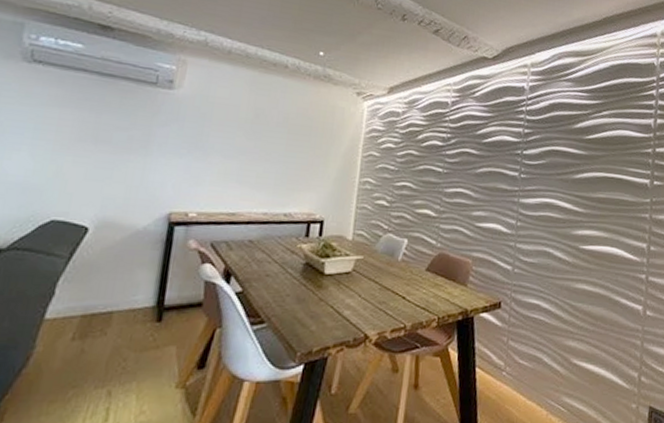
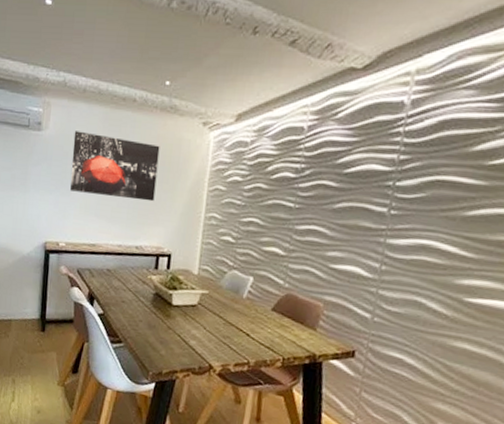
wall art: none [207,92,313,167] -> present [70,131,160,202]

